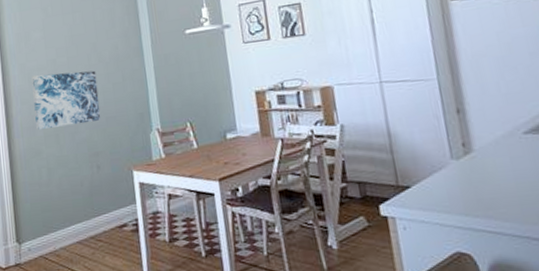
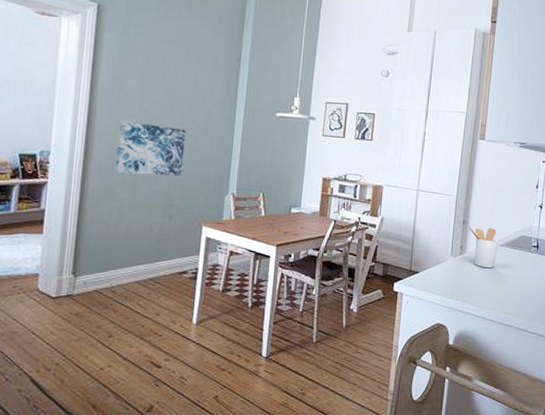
utensil holder: none [465,110,523,168] -> present [467,226,498,269]

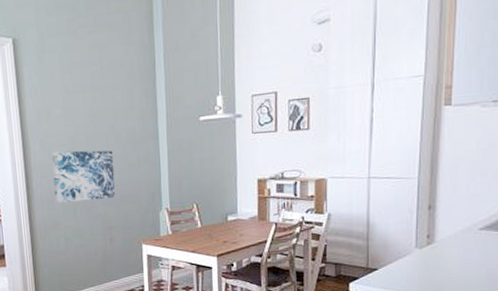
utensil holder: present [467,226,498,269] -> none [435,209,476,258]

